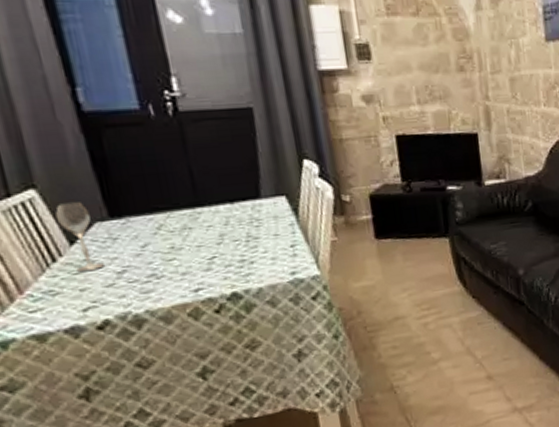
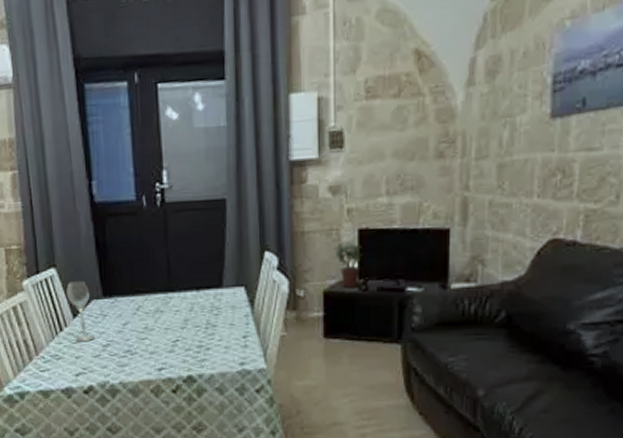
potted plant: none [374,148,403,192] -> present [334,243,362,289]

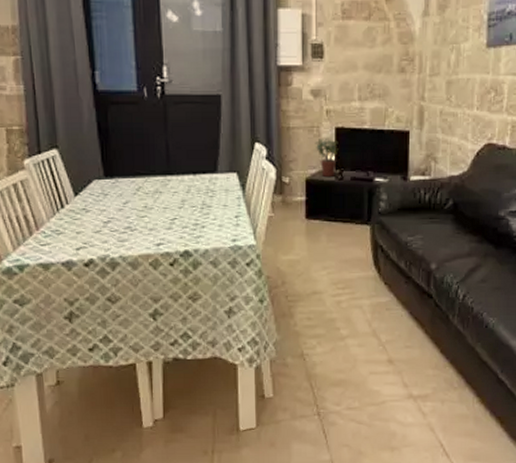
wineglass: present [67,280,95,342] -> none [69,161,96,219]

